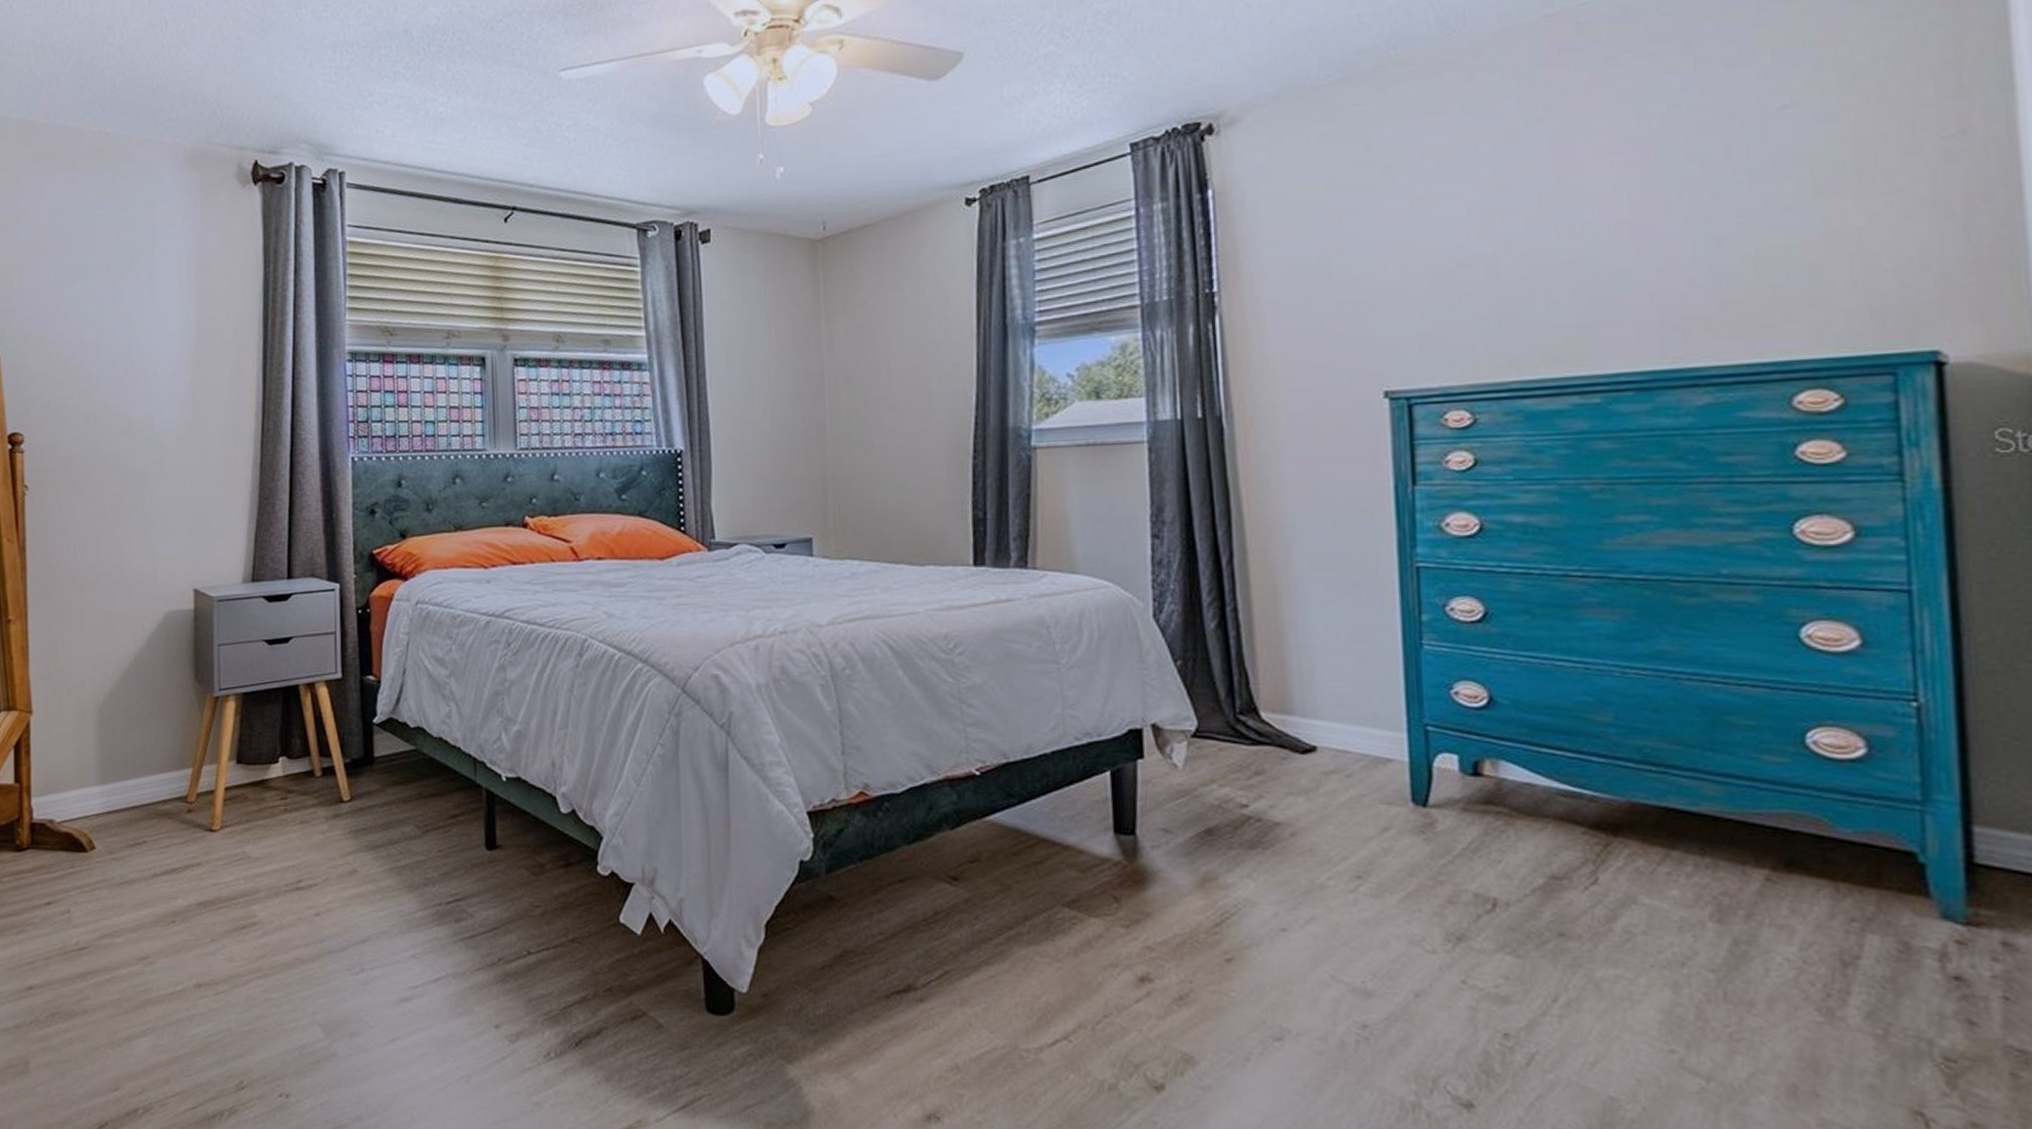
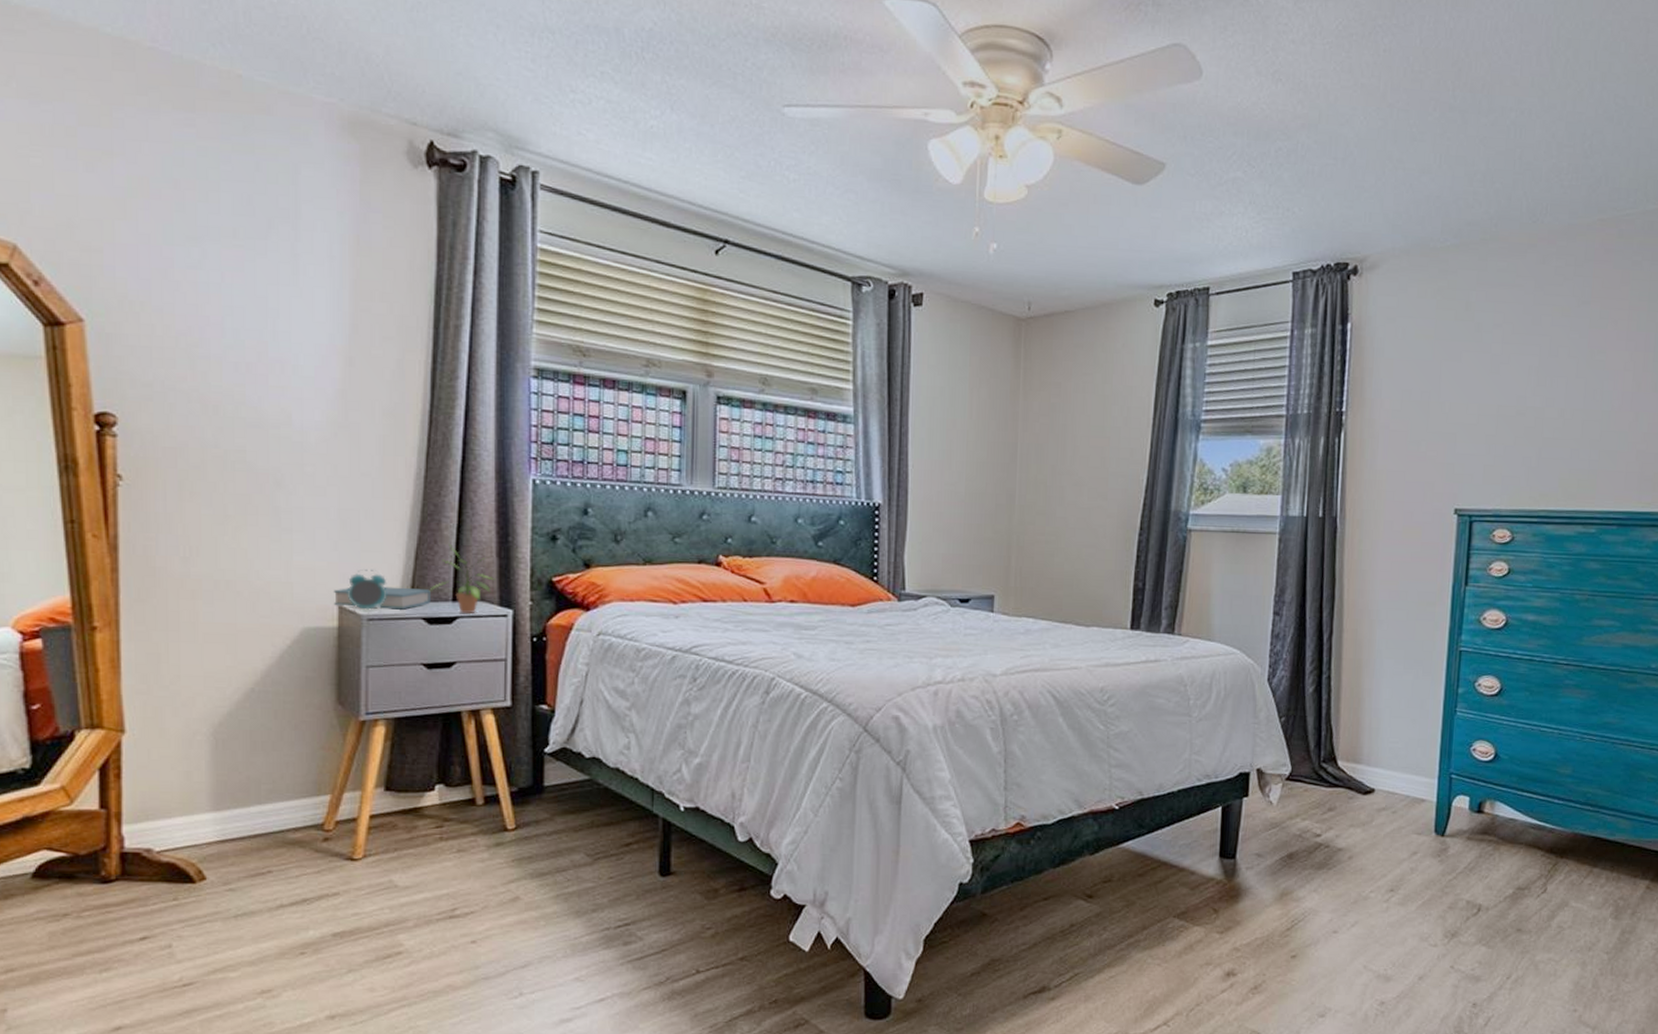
book: none [190,568,269,590] -> present [334,586,430,610]
alarm clock: none [201,553,233,594] -> present [348,568,387,612]
potted plant: none [267,524,323,590] -> present [429,543,495,613]

